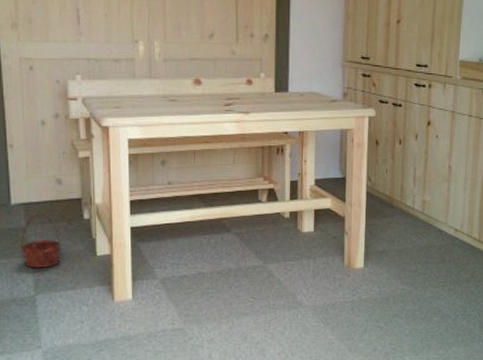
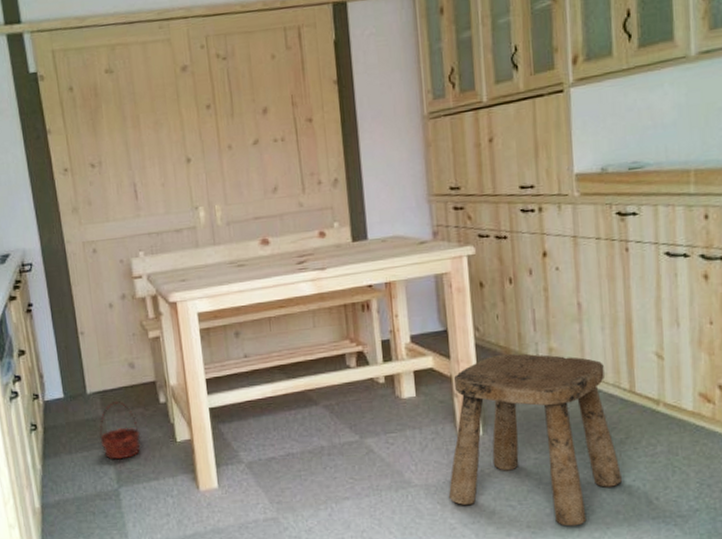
stool: none [331,202,464,345] -> present [448,353,622,527]

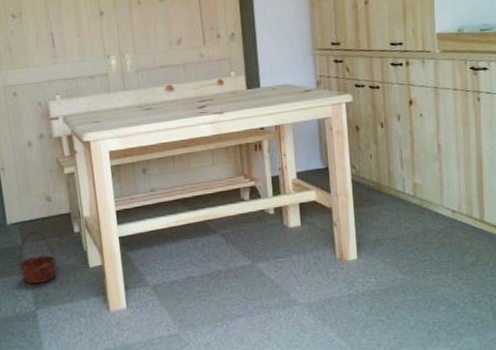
stool: present [448,353,622,527] -> none [328,188,473,337]

